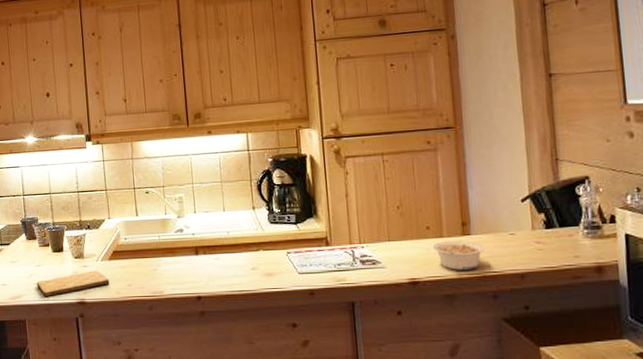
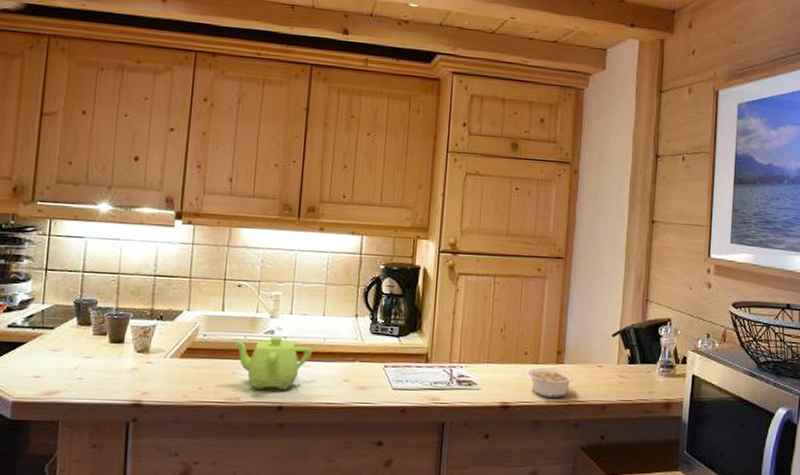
cutting board: present [36,270,110,298] -> none [81,368,177,396]
teapot: none [148,234,219,284] -> present [231,336,312,391]

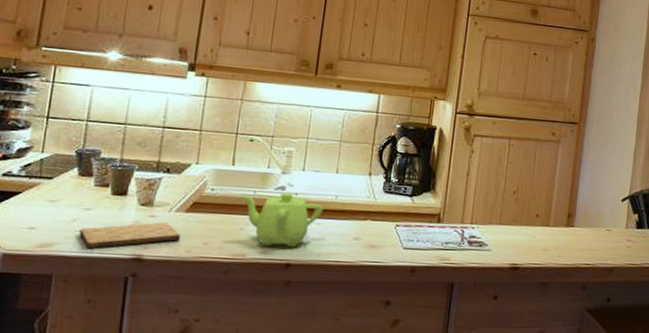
cutting board: none [81,368,177,396] -> present [79,222,181,249]
legume: present [527,367,574,398] -> none [538,230,583,260]

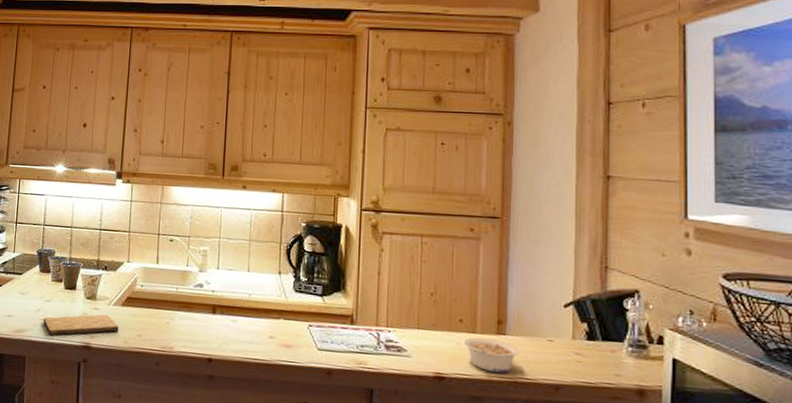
teapot: present [240,192,324,247] -> none [165,289,238,343]
legume: none [538,230,583,260] -> present [463,337,519,373]

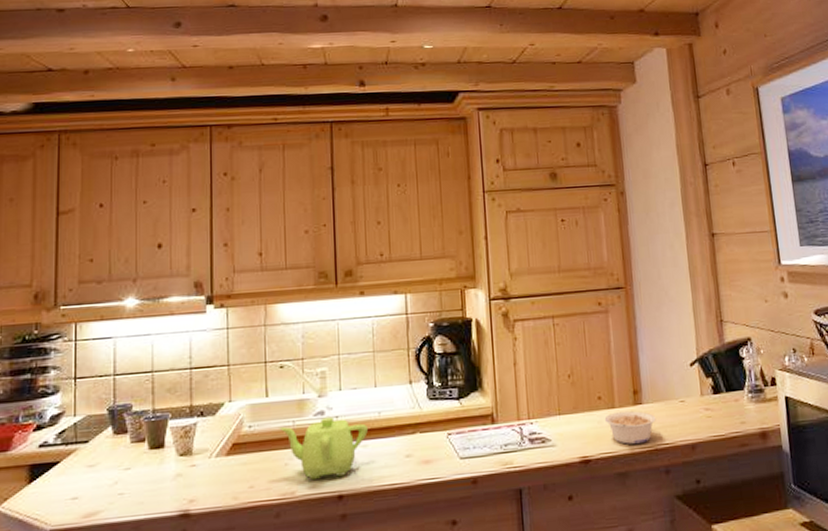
cutting board: present [43,314,119,336] -> none [123,470,225,512]
teapot: none [165,289,238,343] -> present [279,417,368,481]

